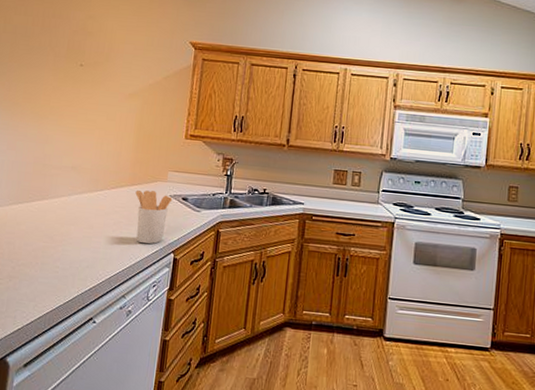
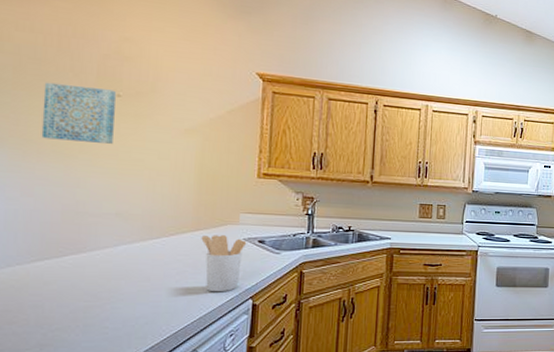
wall art: none [24,55,80,106] -> present [41,82,116,144]

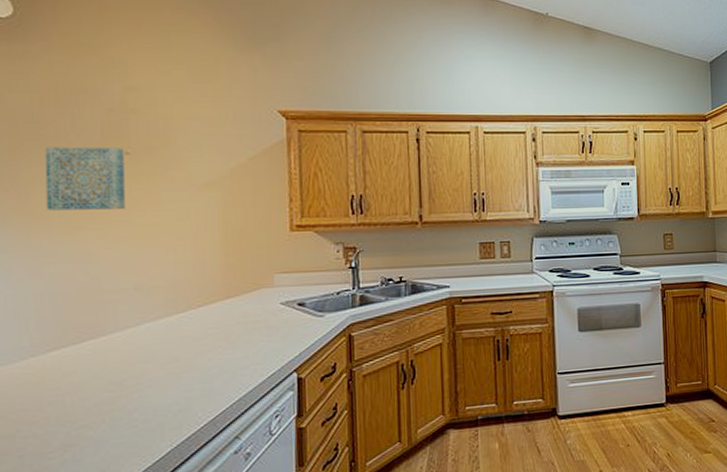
utensil holder: present [201,235,247,292] -> none [233,301,285,368]

